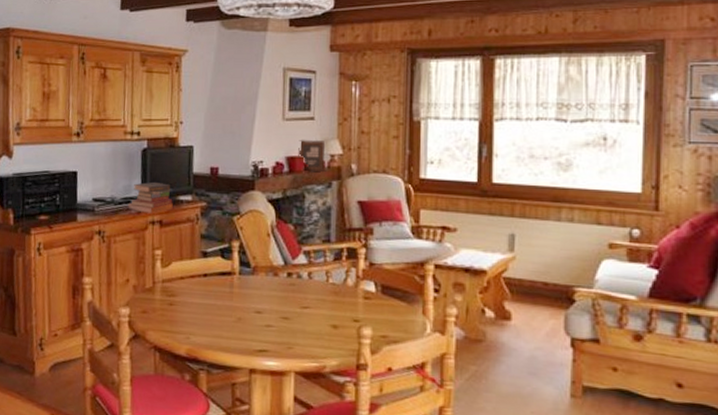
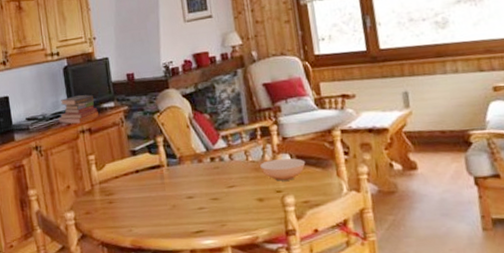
picture frame: present [298,140,325,172] -> none [201,35,228,66]
bowl: none [340,285,391,311] -> present [260,158,306,181]

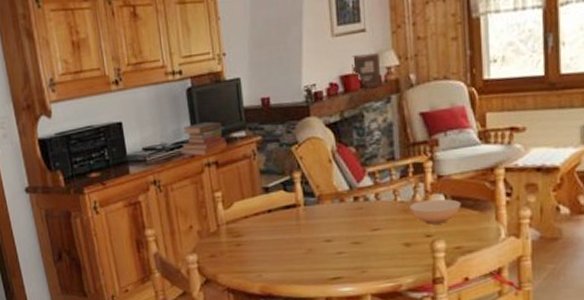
picture frame: none [201,35,228,66] -> present [351,53,381,90]

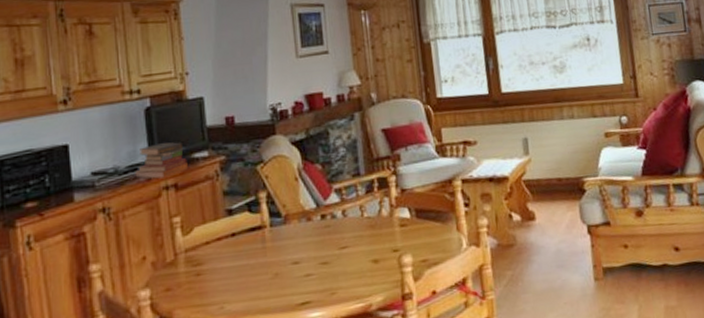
picture frame: present [351,53,381,90] -> none [315,73,344,108]
bowl: present [410,199,462,225] -> none [376,212,425,239]

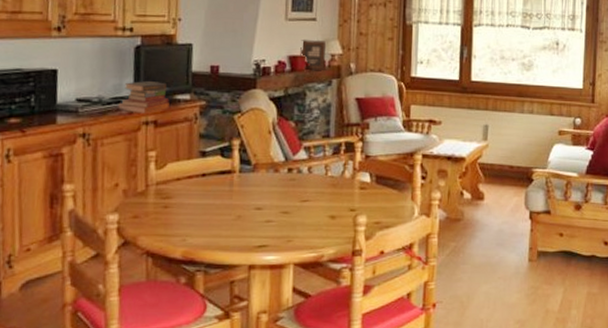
picture frame: none [315,73,344,108] -> present [300,40,326,71]

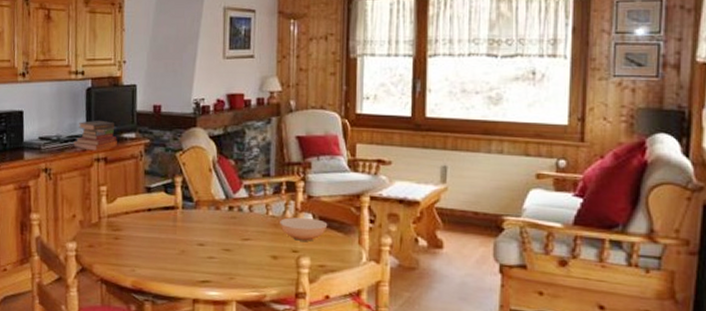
picture frame: present [300,40,326,71] -> none [238,78,264,109]
bowl: none [338,177,384,200] -> present [280,217,328,242]

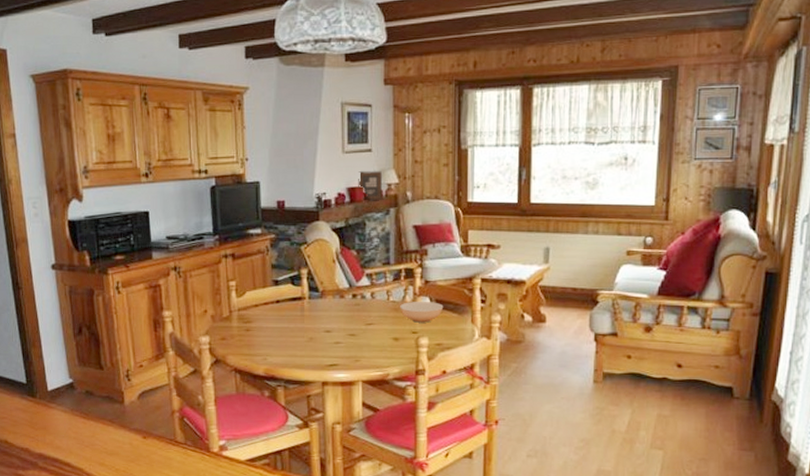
books: present [73,120,117,151] -> none [201,217,244,248]
picture frame: none [238,78,264,109] -> present [358,171,382,201]

